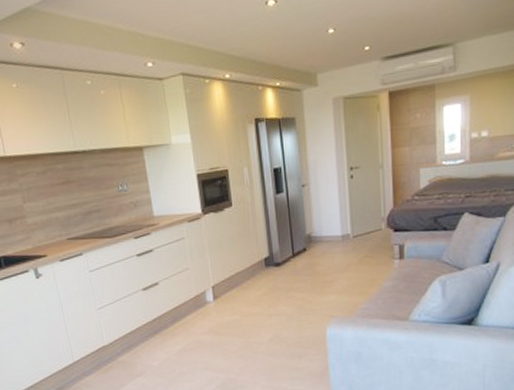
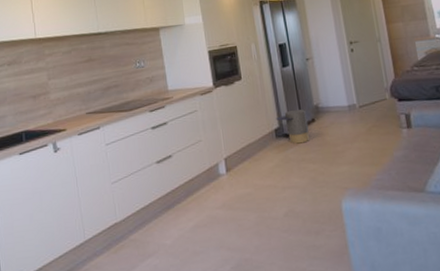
trash can: none [266,238,300,273] -> present [276,109,310,144]

